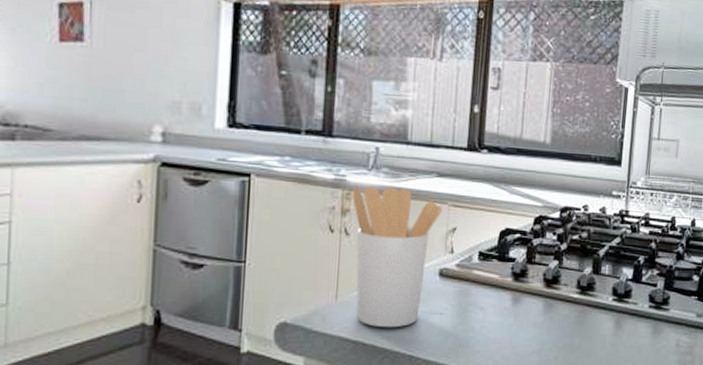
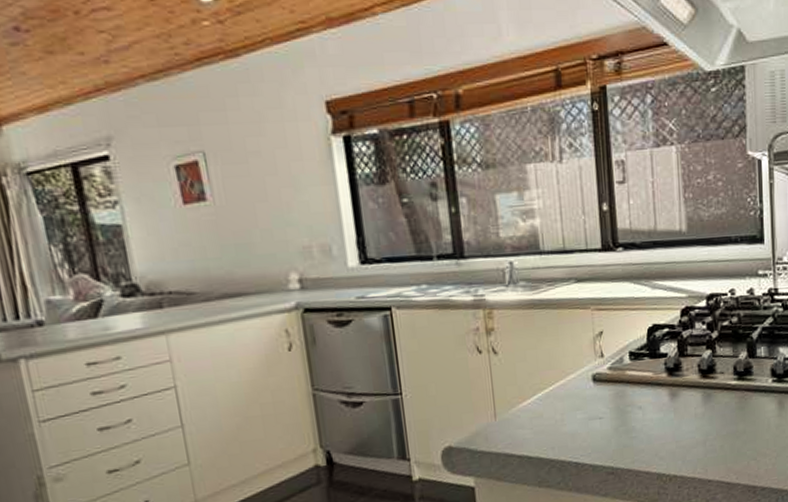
utensil holder: present [352,185,442,328] -> none [494,299,586,440]

